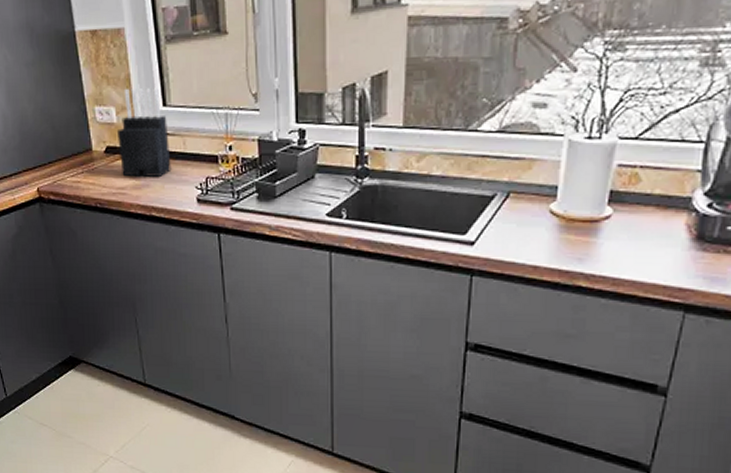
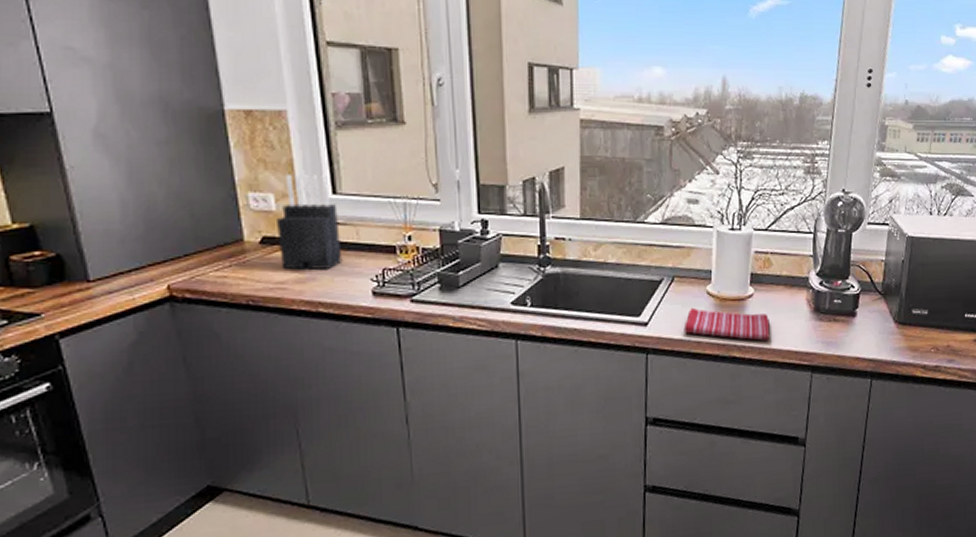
dish towel: none [517,227,631,270] -> present [683,307,770,341]

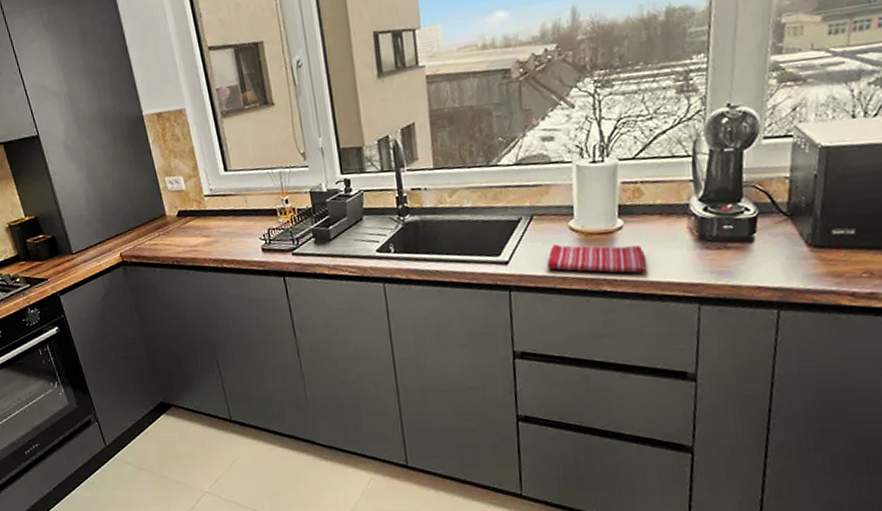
knife block: present [277,175,343,270] -> none [187,156,237,236]

